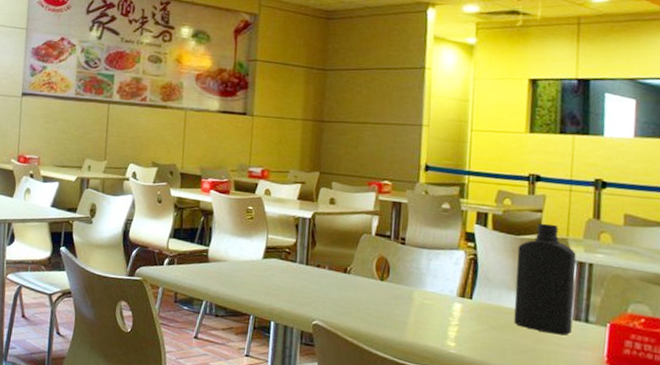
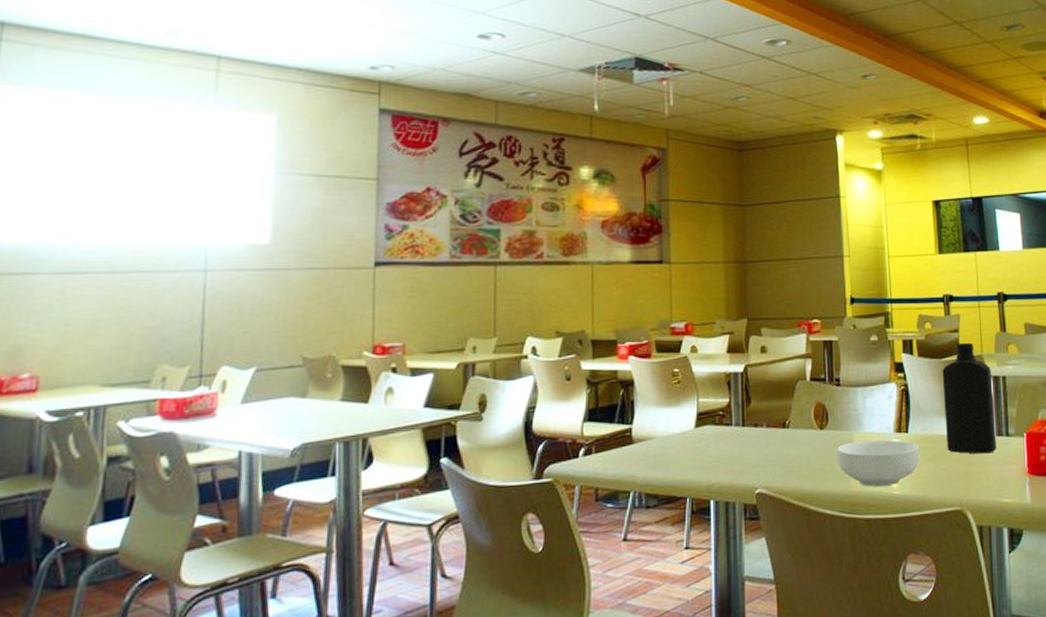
cereal bowl: none [395,297,483,344] -> present [837,440,920,487]

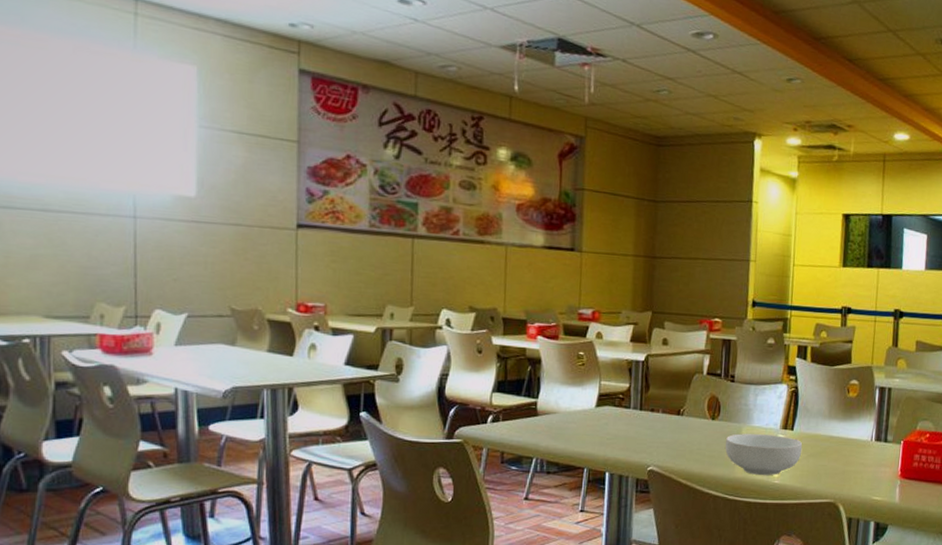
bottle: present [942,342,996,454] -> none [828,353,879,456]

